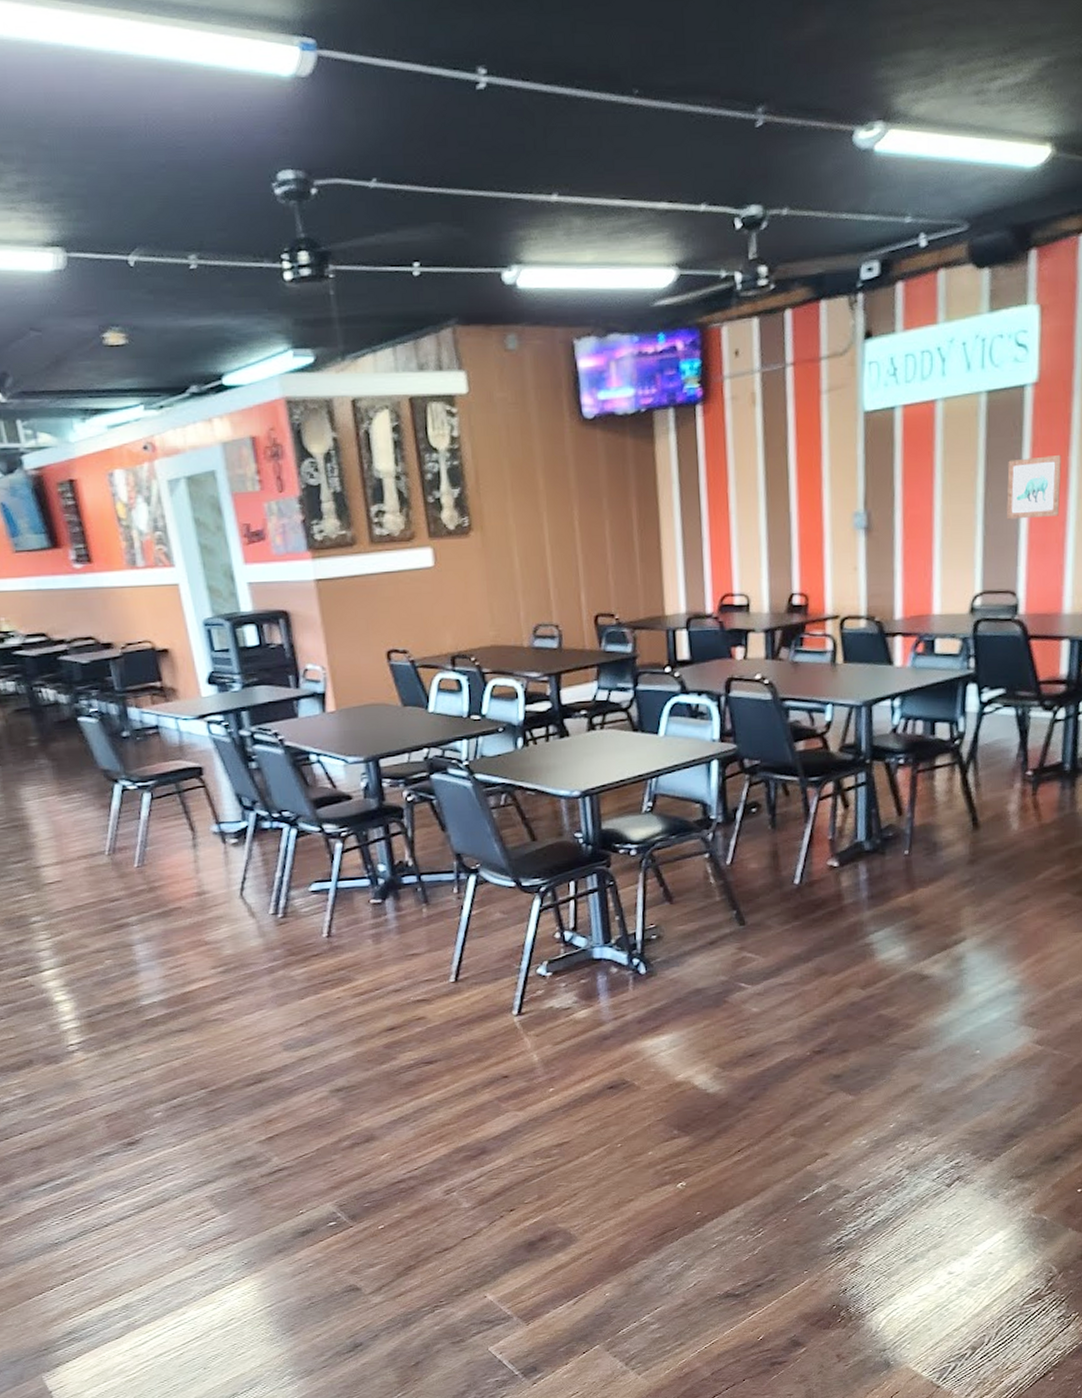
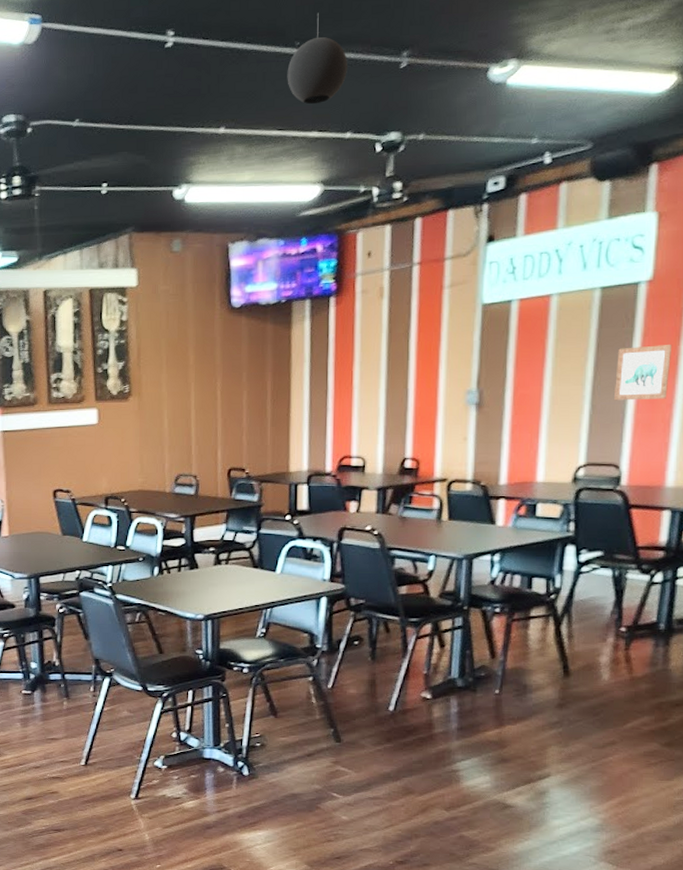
pendant light: none [626,53,696,169] -> present [287,12,348,105]

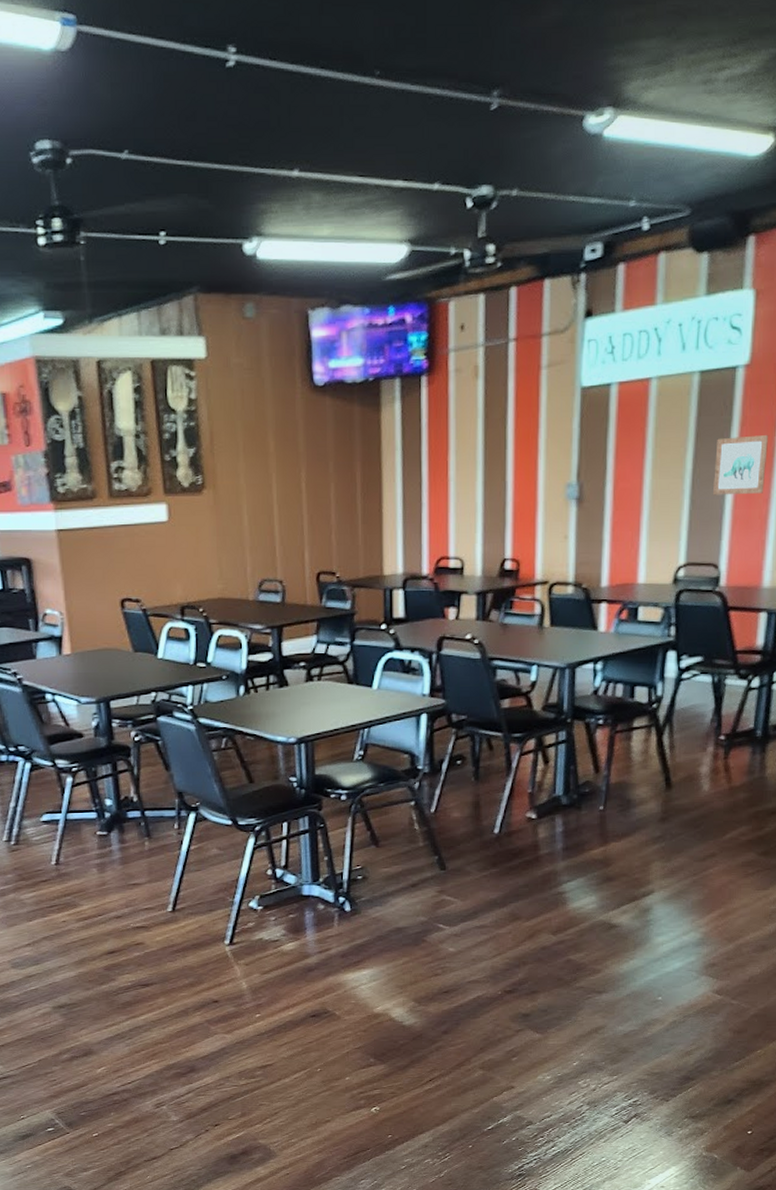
pendant light: present [287,12,348,105] -> none [367,36,433,148]

